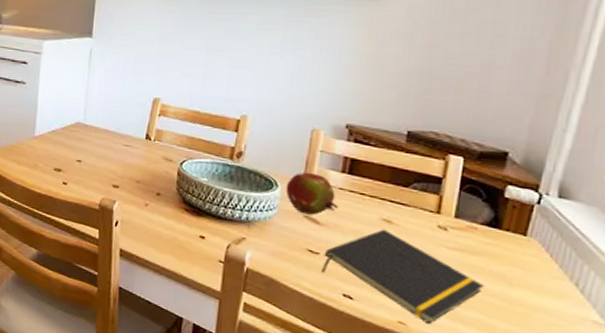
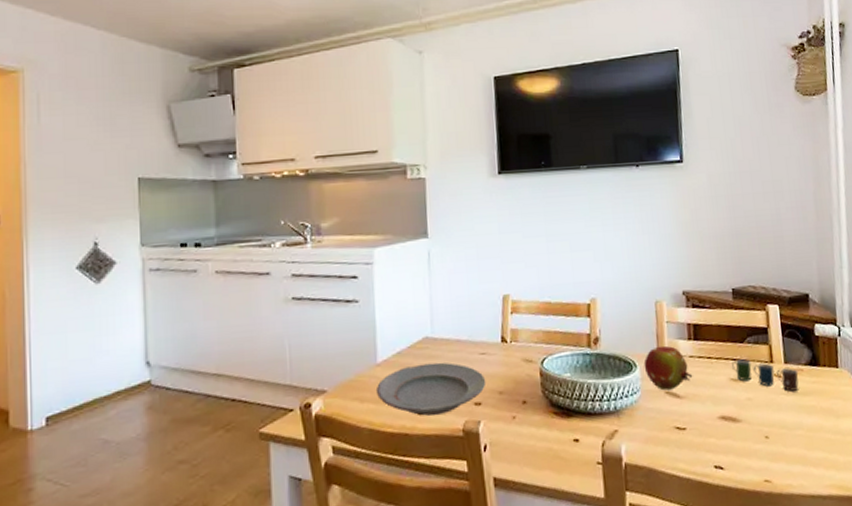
plate: none [31,143,126,188] -> present [375,362,486,416]
notepad: present [320,229,485,325] -> none [690,389,821,476]
cup: none [388,202,471,247] -> present [732,359,799,392]

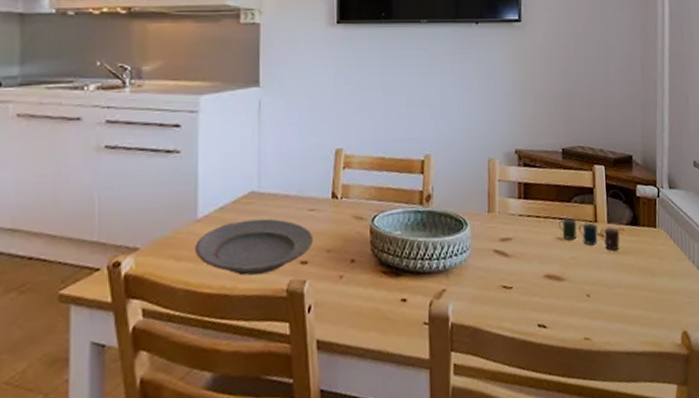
fruit: present [643,345,693,391] -> none [474,204,521,249]

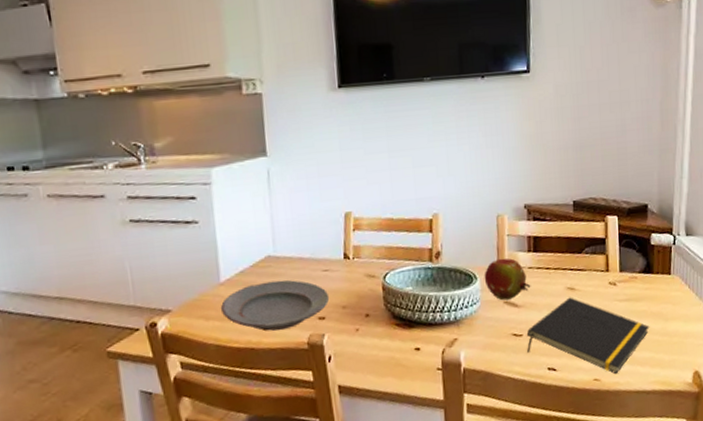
fruit: none [474,204,521,249] -> present [484,258,531,301]
notepad: none [516,247,638,333] -> present [526,297,650,375]
cup: present [559,218,620,251] -> none [569,269,632,298]

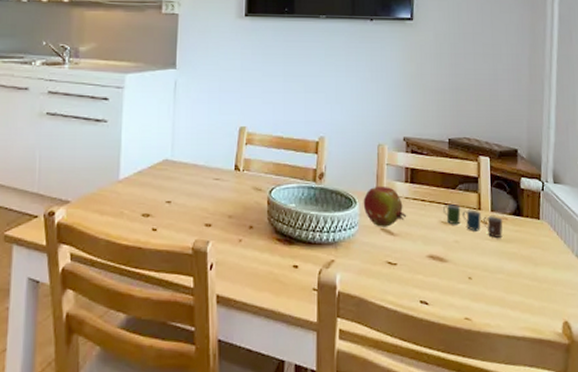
plate: present [220,279,330,331] -> none [115,184,218,232]
notepad: present [526,297,650,375] -> none [400,231,520,316]
cup: none [569,269,632,298] -> present [443,204,503,238]

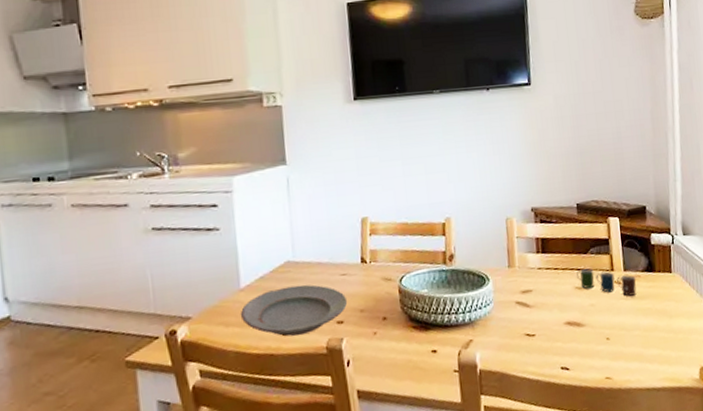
plate: none [115,184,218,232] -> present [240,284,348,337]
fruit: present [363,186,407,227] -> none [496,259,541,301]

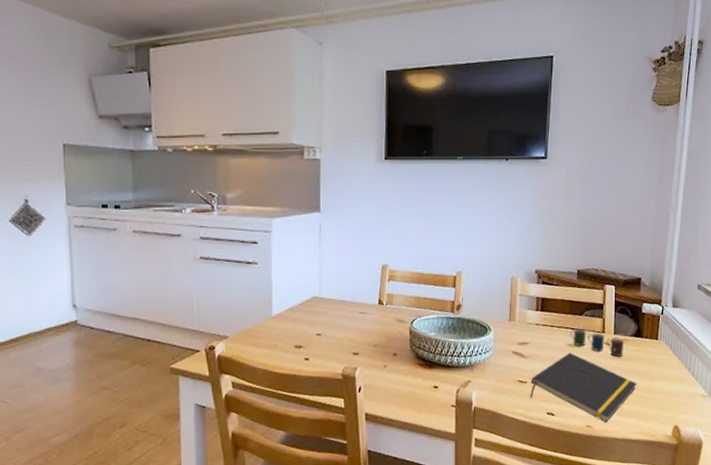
plate: present [240,284,348,337] -> none [270,318,364,361]
notepad: none [539,296,656,372] -> present [529,352,638,423]

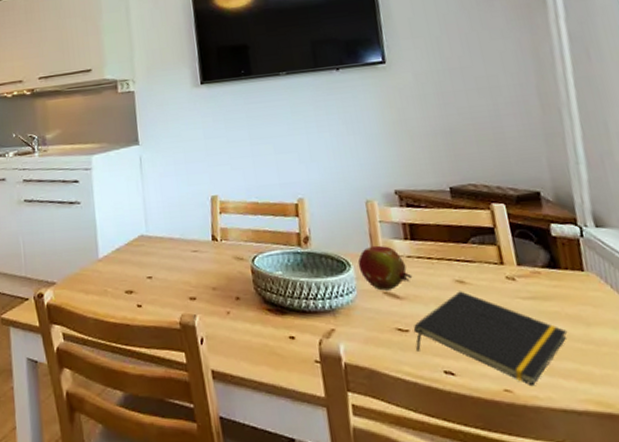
fruit: none [497,314,537,351] -> present [357,245,413,291]
cup: present [570,329,625,357] -> none [455,260,537,295]

